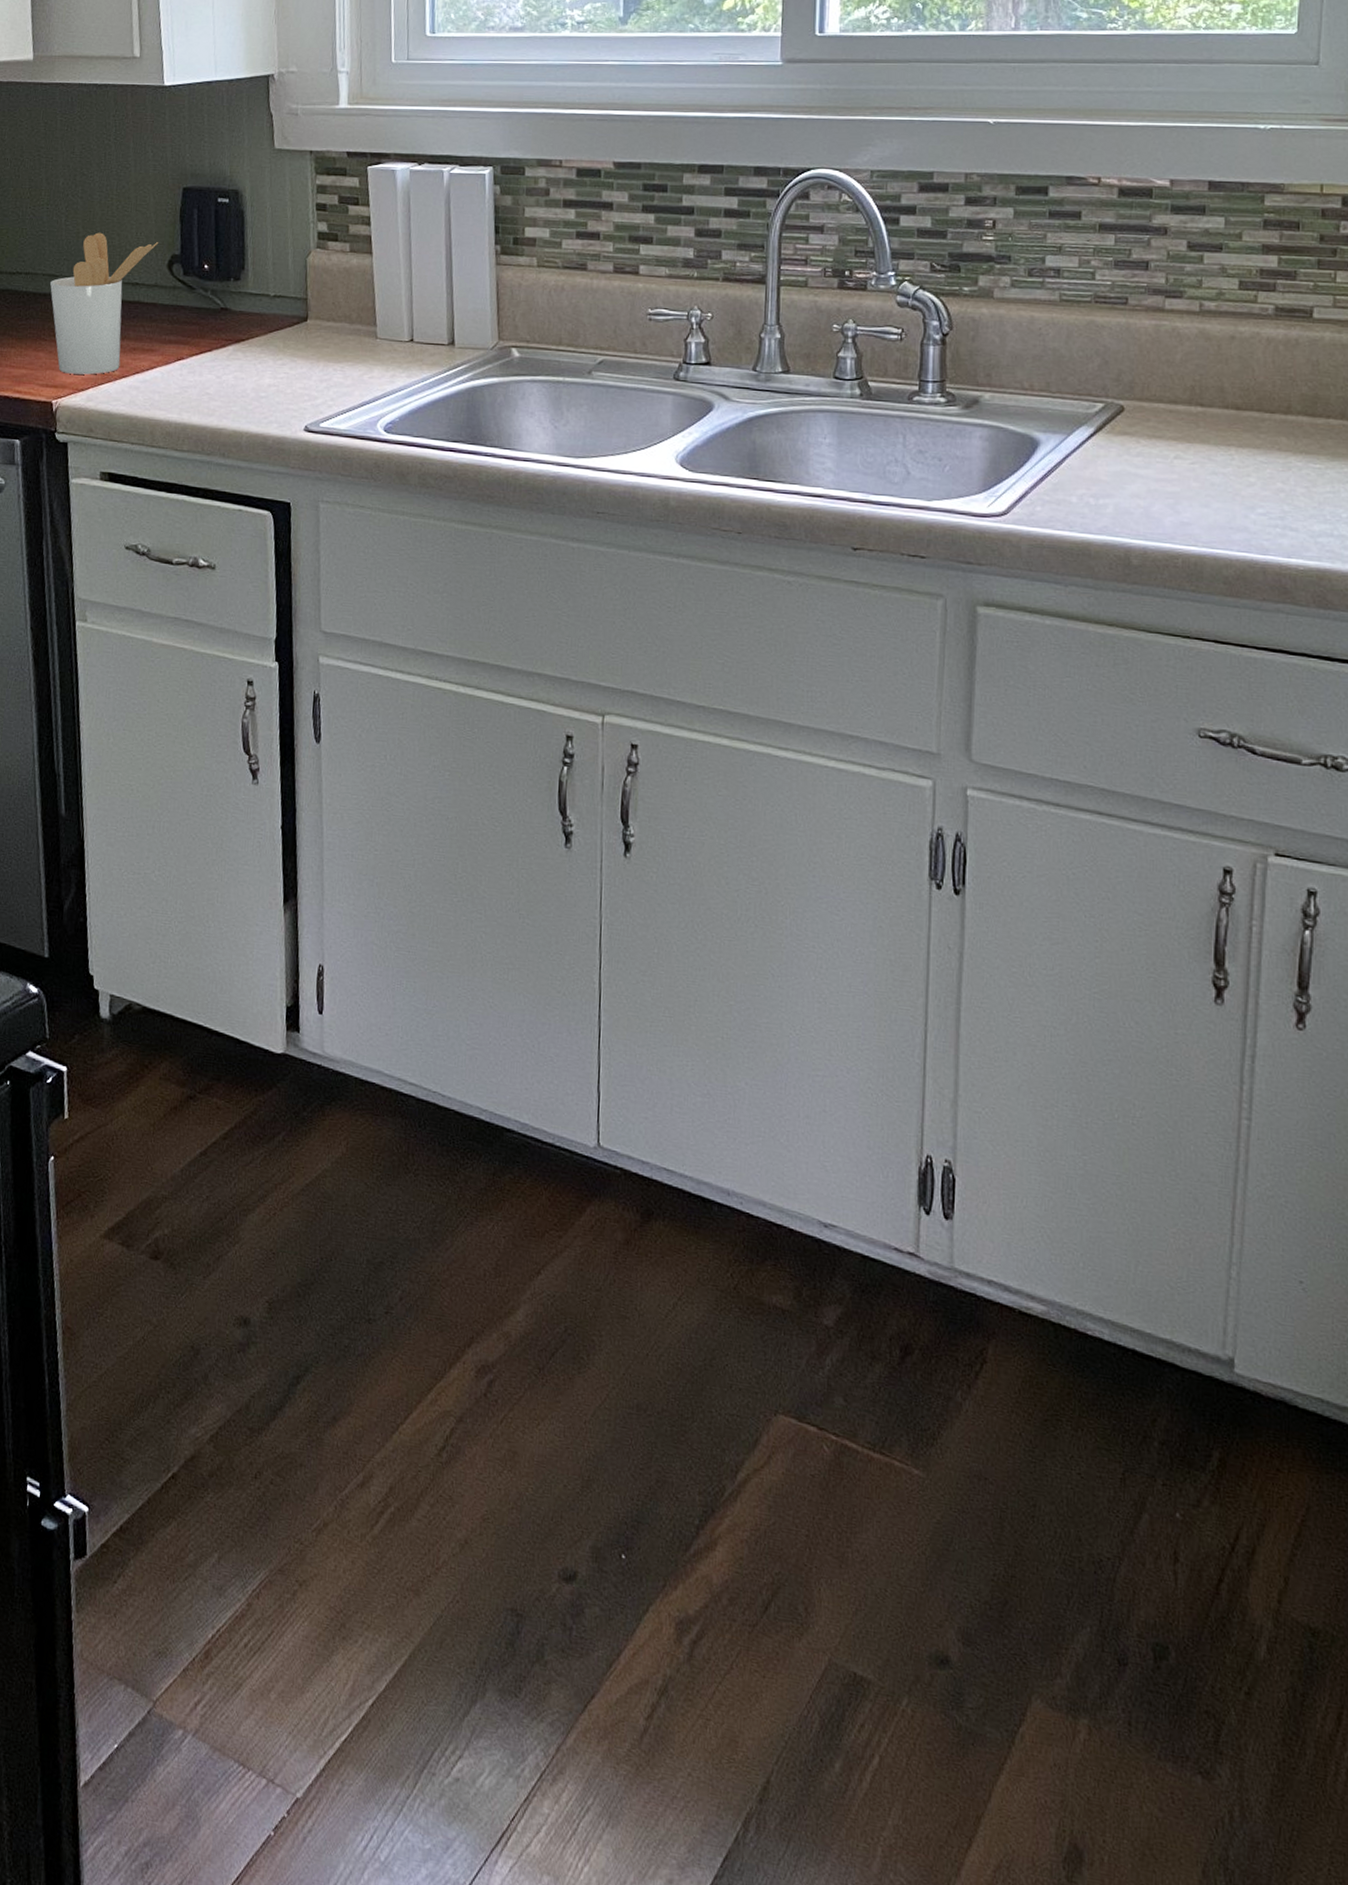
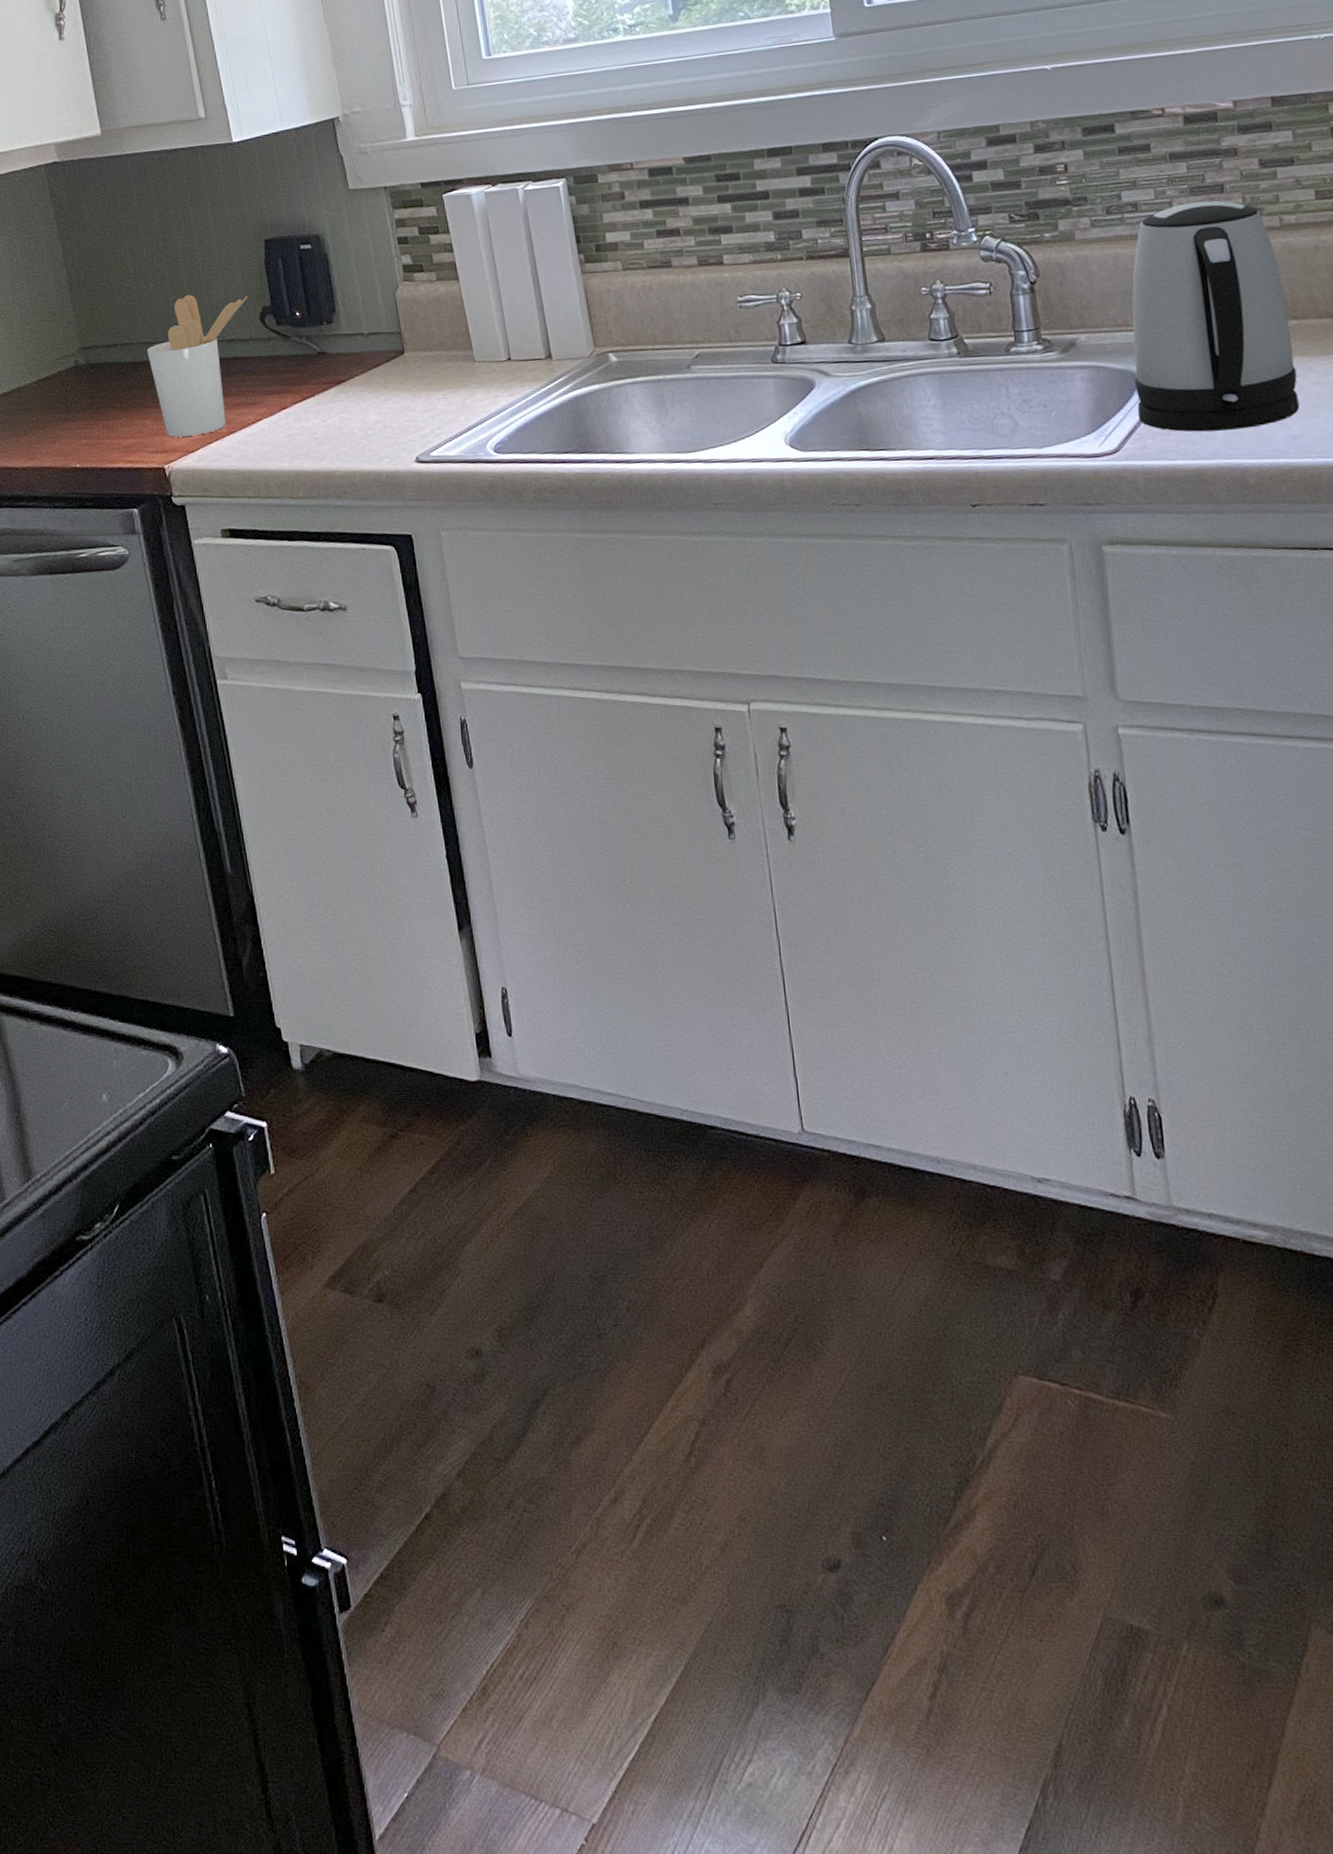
kettle: none [1031,275,1195,509] -> present [1132,200,1299,432]

